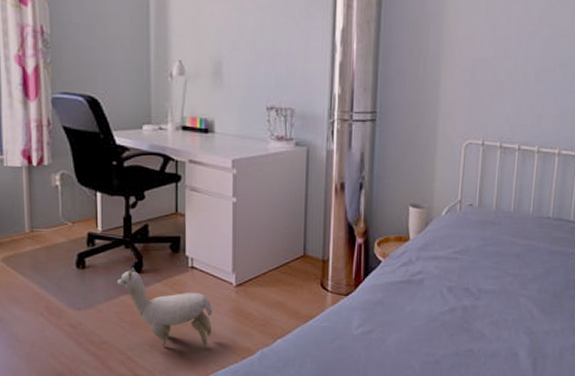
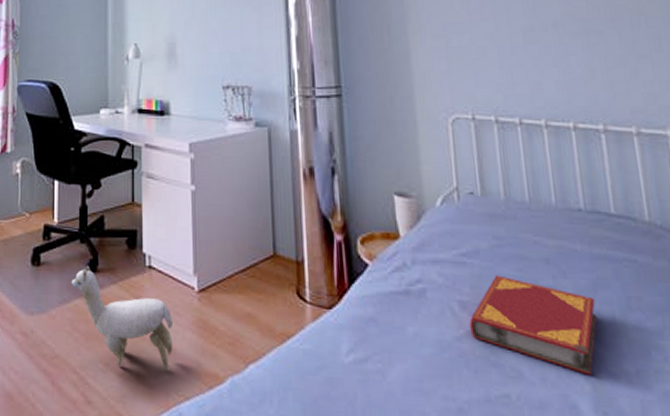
hardback book: none [452,267,545,333] -> present [469,275,598,375]

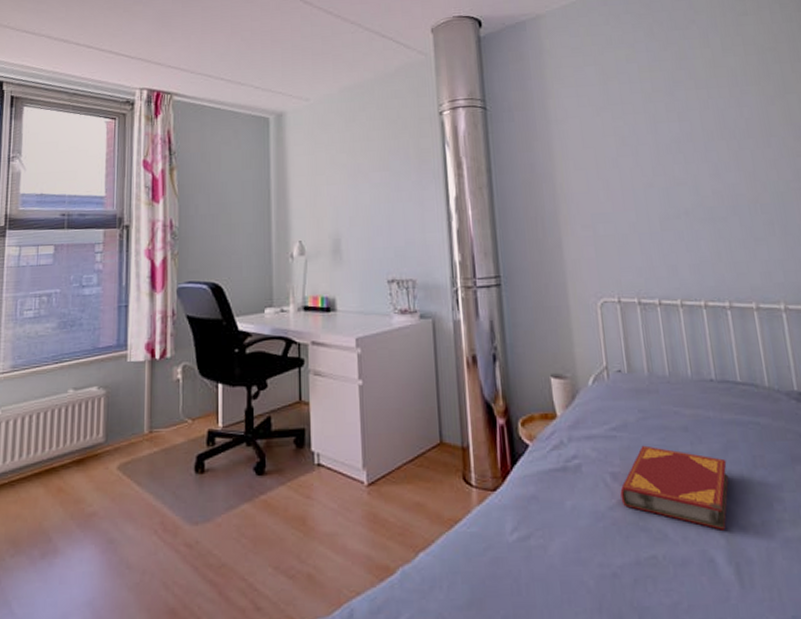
plush toy: present [71,265,173,372] -> none [237,468,343,569]

